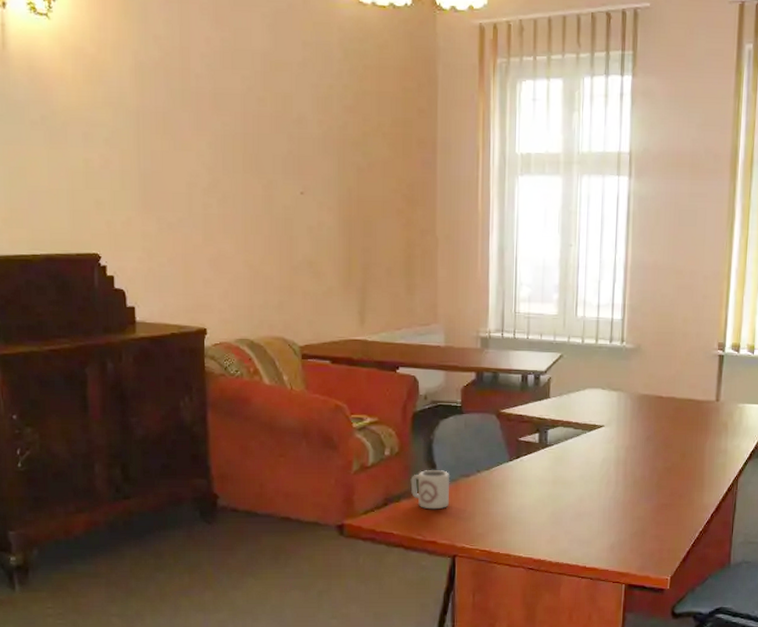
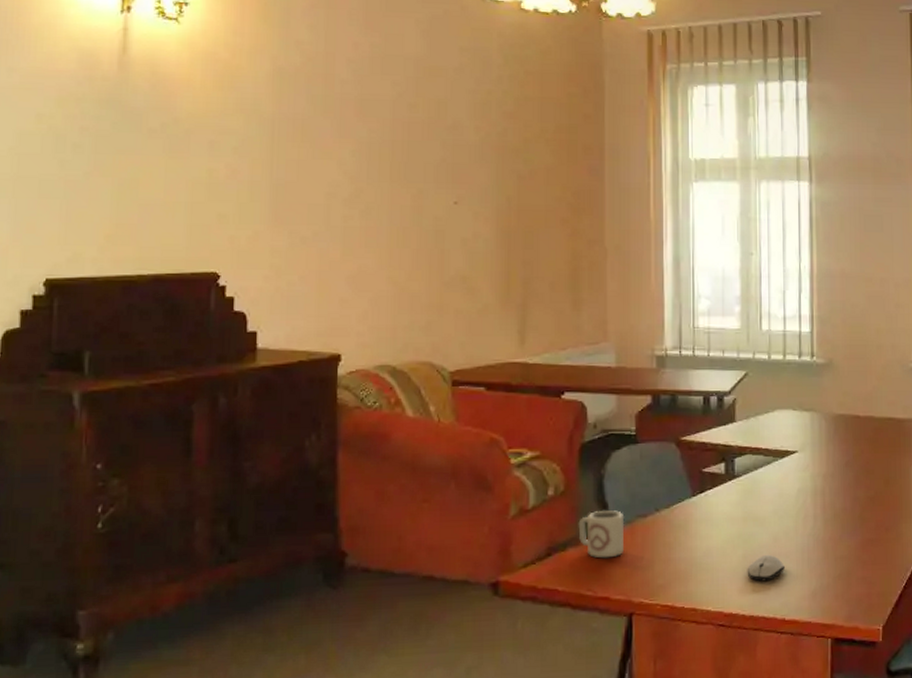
computer mouse: none [554,513,589,535] -> present [747,555,786,582]

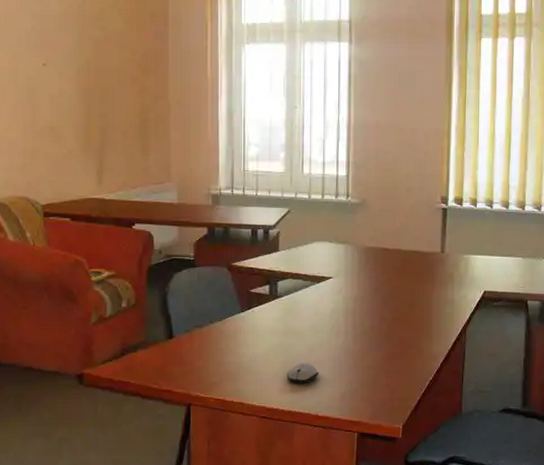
cup: present [578,510,625,559] -> none [146,321,185,359]

